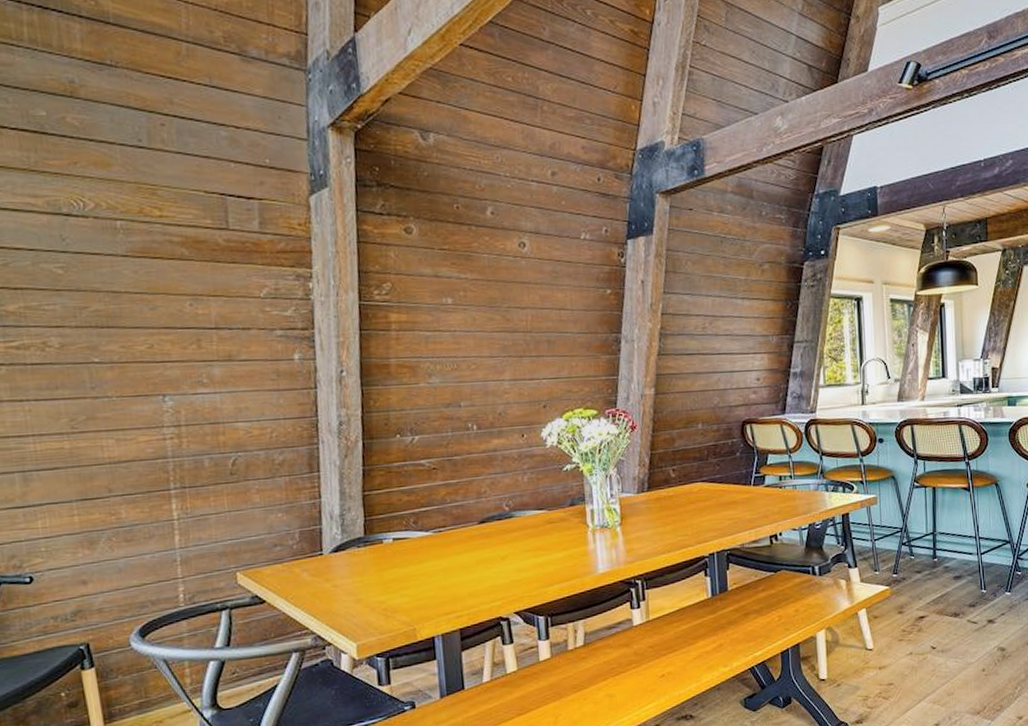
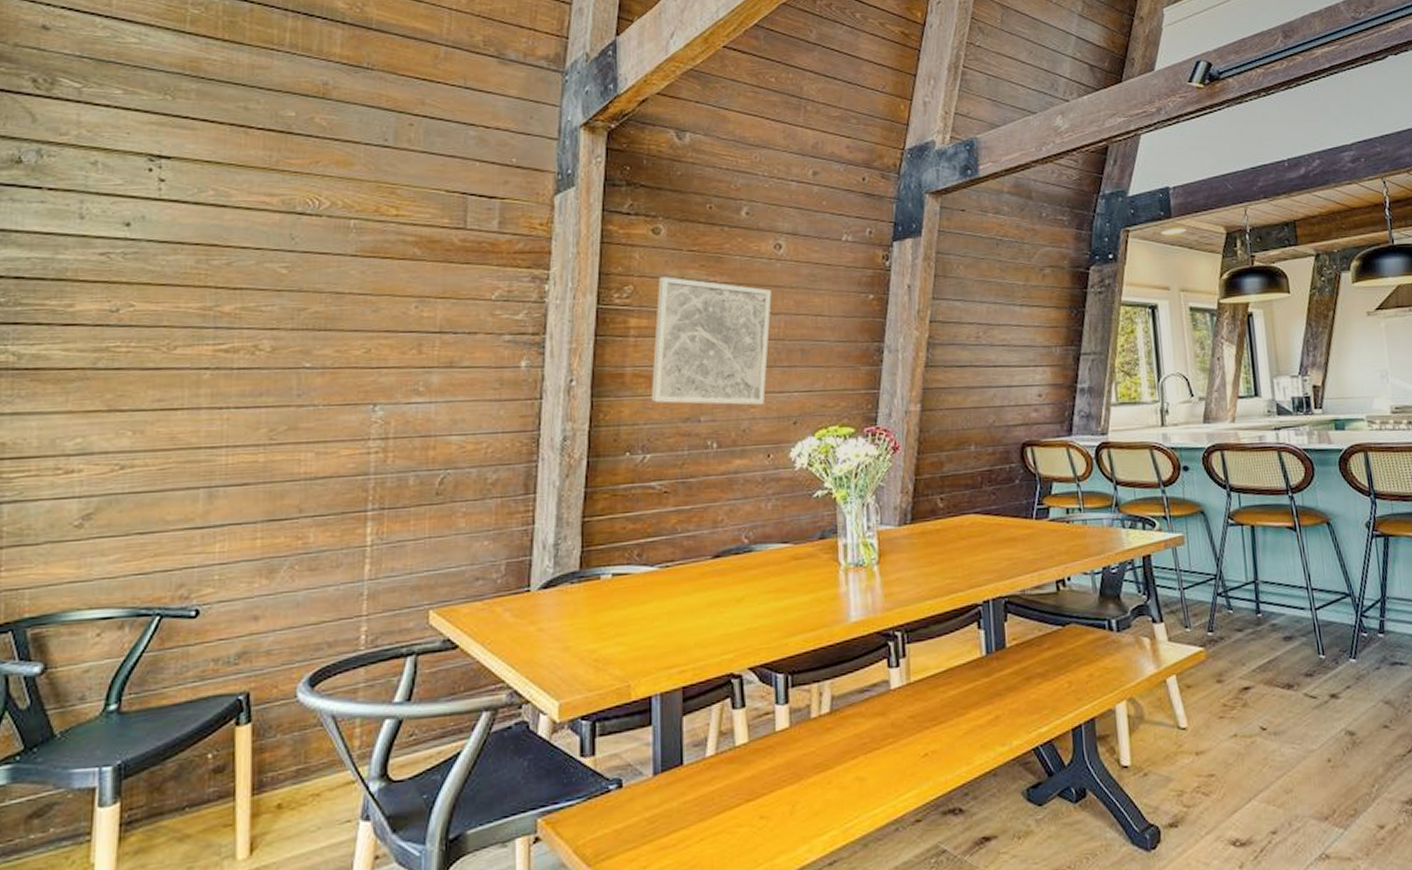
wall art: none [414,274,519,392] -> present [651,276,772,405]

